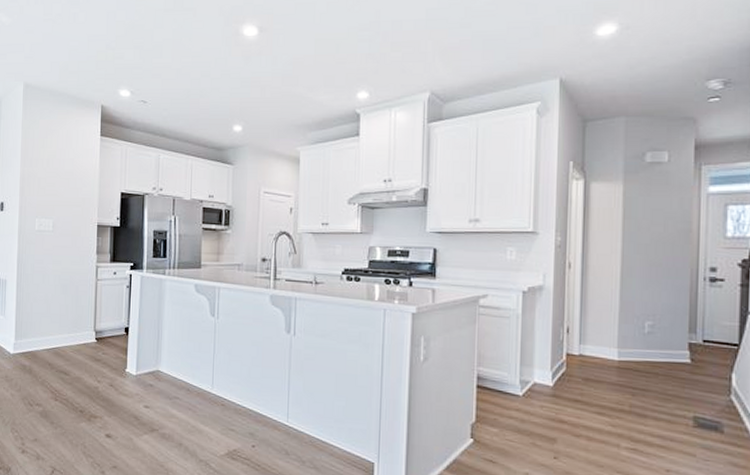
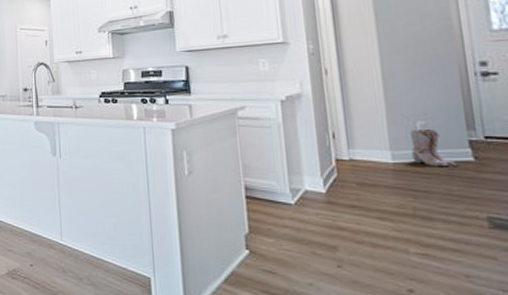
boots: none [636,328,676,368] -> present [409,128,458,167]

